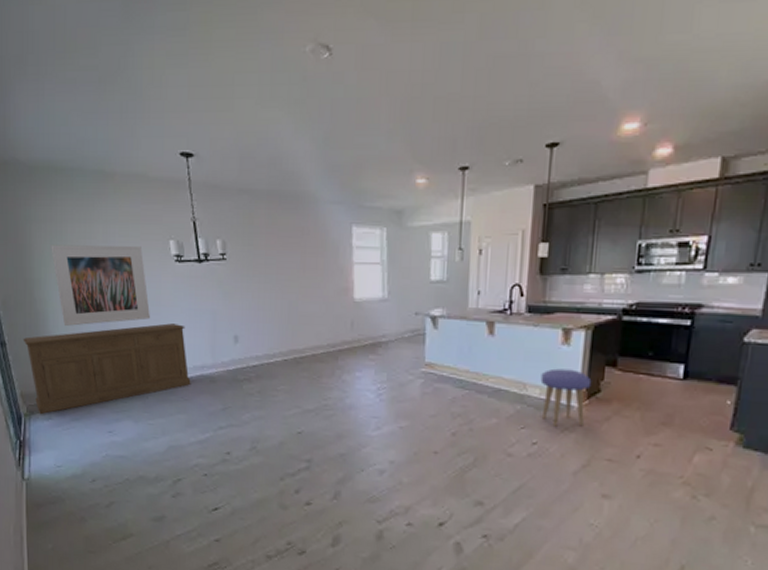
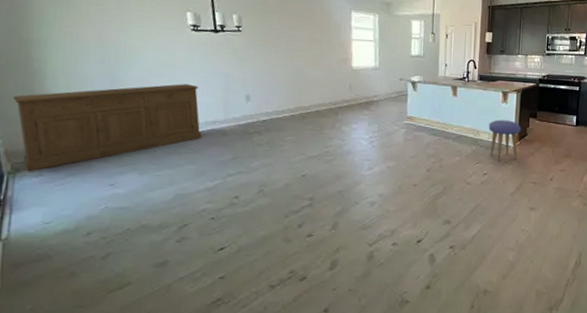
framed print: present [51,244,150,326] -> none [55,8,163,85]

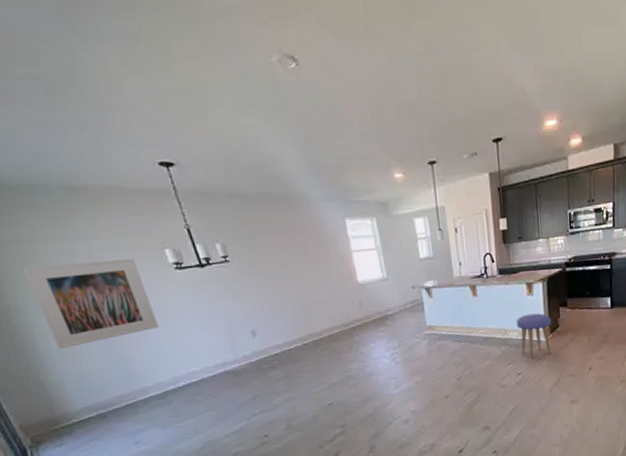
sideboard: present [12,84,202,172] -> none [9,328,216,443]
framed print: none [55,8,163,85] -> present [22,258,159,349]

